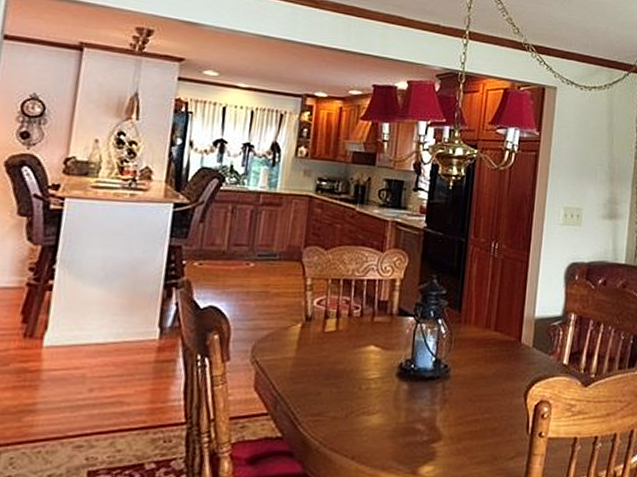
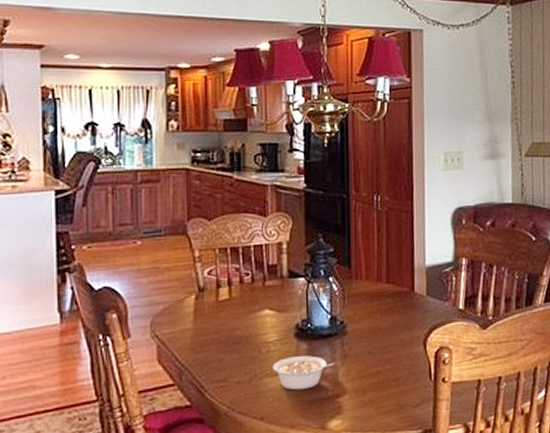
legume: none [370,397,434,432] -> present [272,355,335,391]

